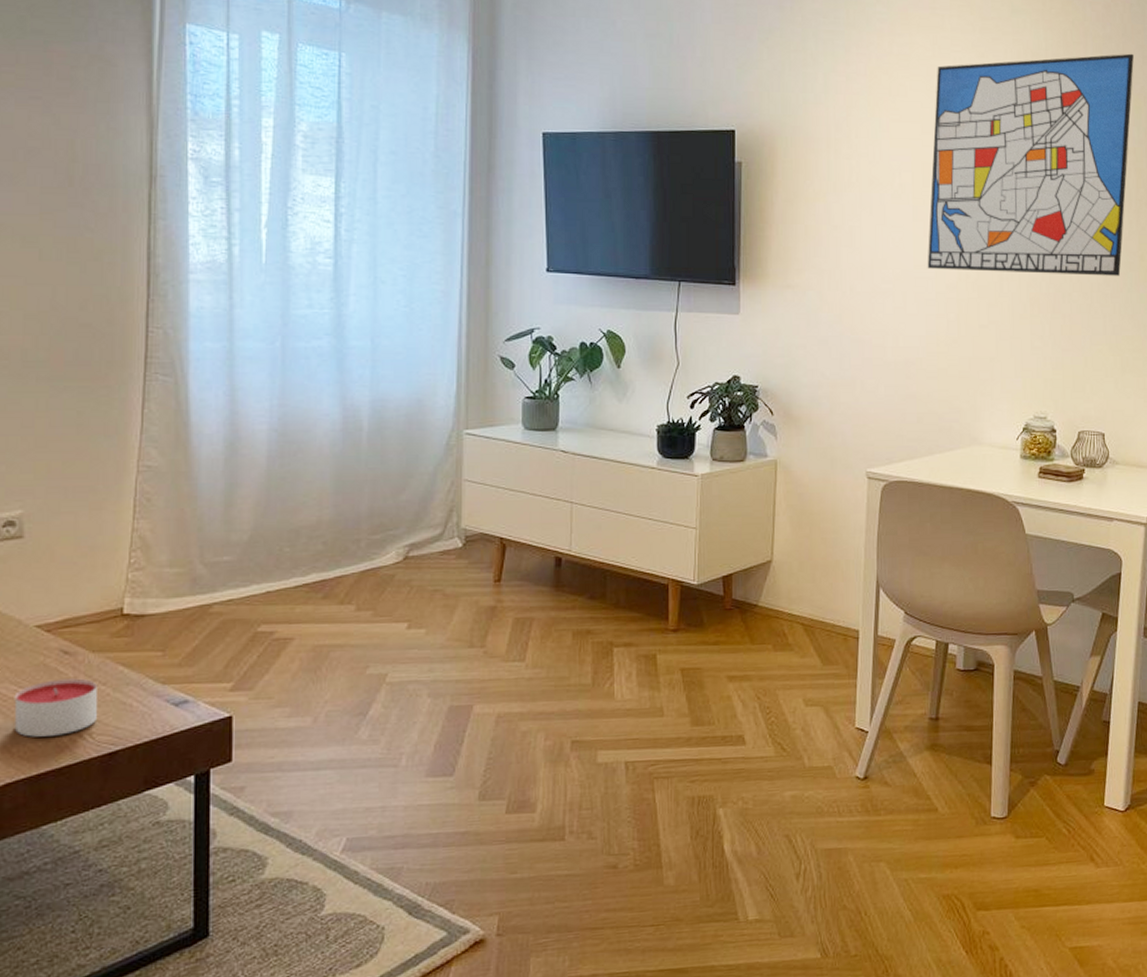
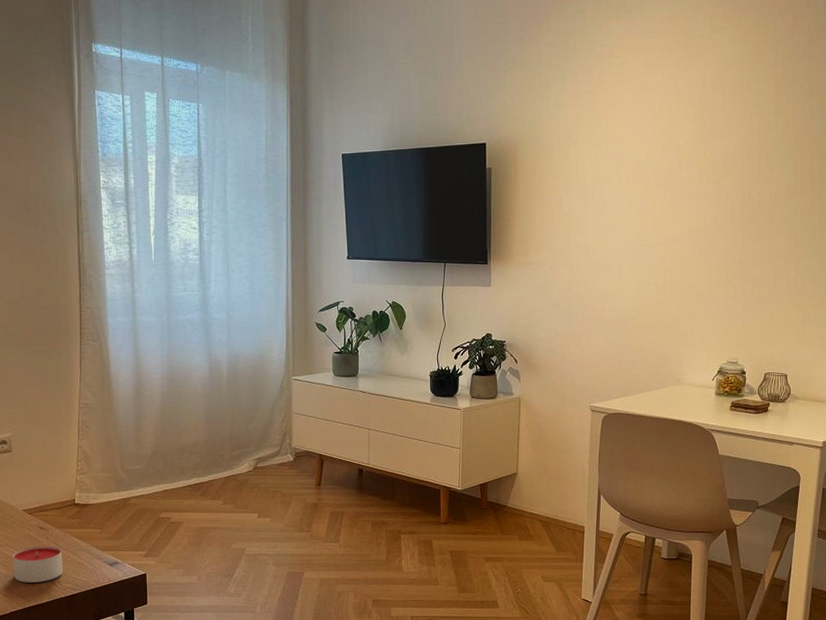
wall art: present [927,53,1134,276] -> none [639,57,819,246]

